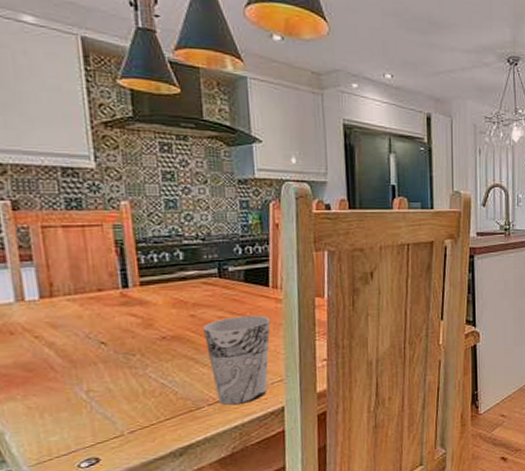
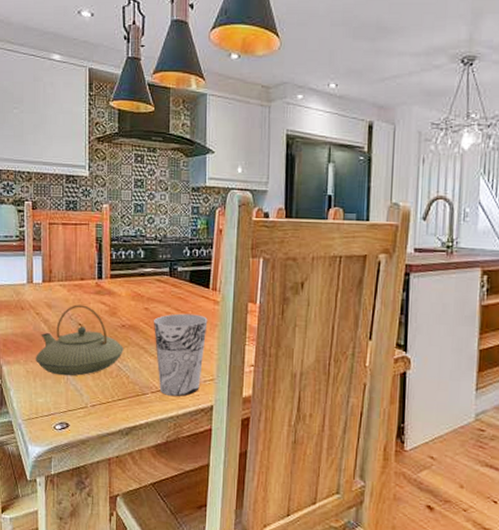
teapot: none [40,320,167,406] -> present [36,304,123,376]

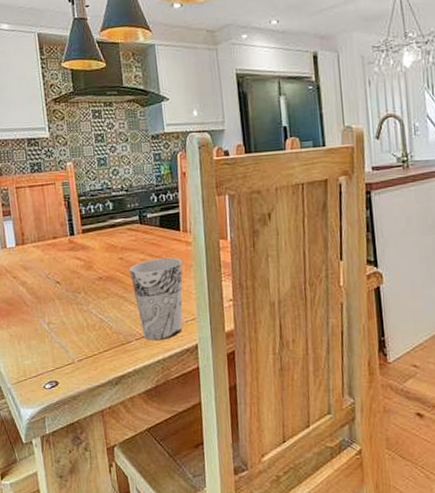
teapot: present [36,304,123,376] -> none [18,263,104,335]

